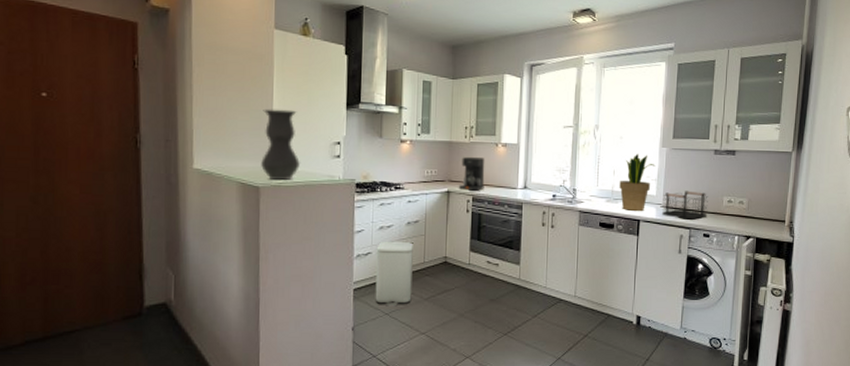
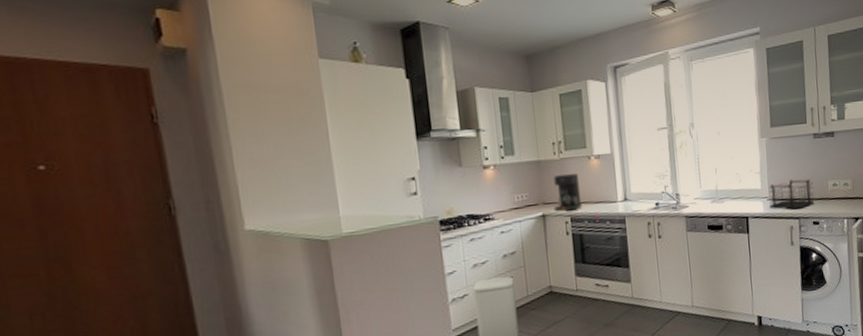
vase: present [261,108,301,180] -> none [319,148,373,230]
potted plant: present [619,153,655,211] -> none [722,147,757,209]

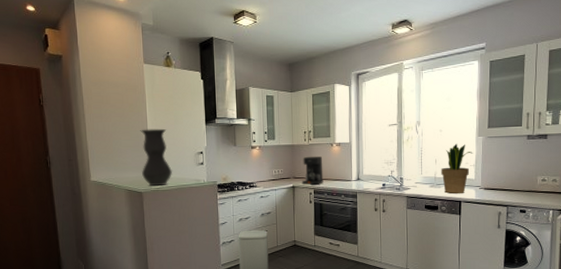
vase: none [319,148,373,230] -> present [140,128,173,186]
potted plant: none [722,147,757,209] -> present [441,143,473,194]
dish rack: present [768,179,815,210] -> none [481,173,523,198]

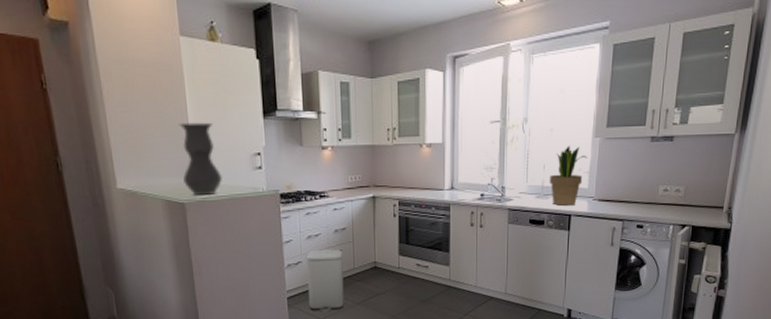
coffee maker: present [301,156,323,185] -> none [383,159,410,195]

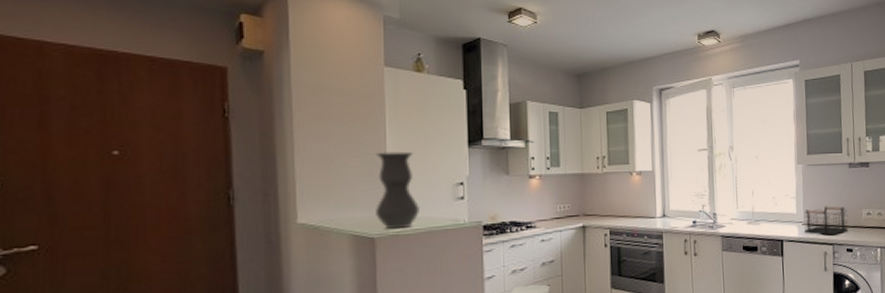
potted plant: present [550,145,588,206] -> none [759,172,793,231]
dish rack: none [594,181,643,212] -> present [803,206,849,236]

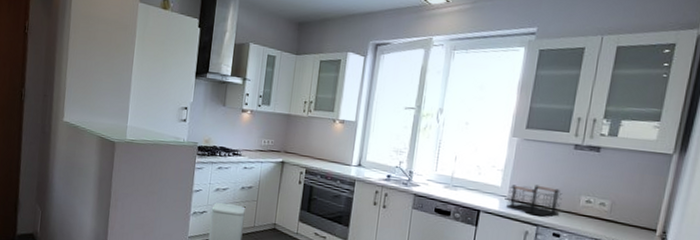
vase: present [375,151,421,229] -> none [118,73,152,138]

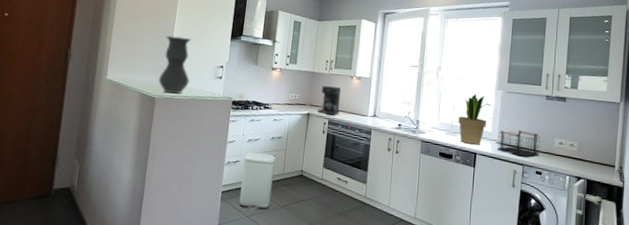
vase: none [118,73,152,138] -> present [158,35,192,94]
coffee maker: none [292,129,322,164] -> present [317,85,342,115]
potted plant: none [460,141,503,201] -> present [458,93,492,145]

